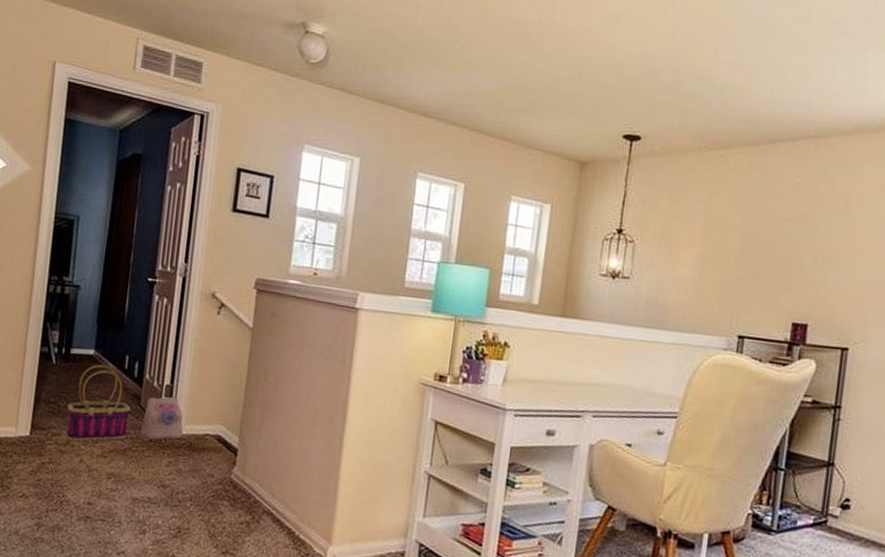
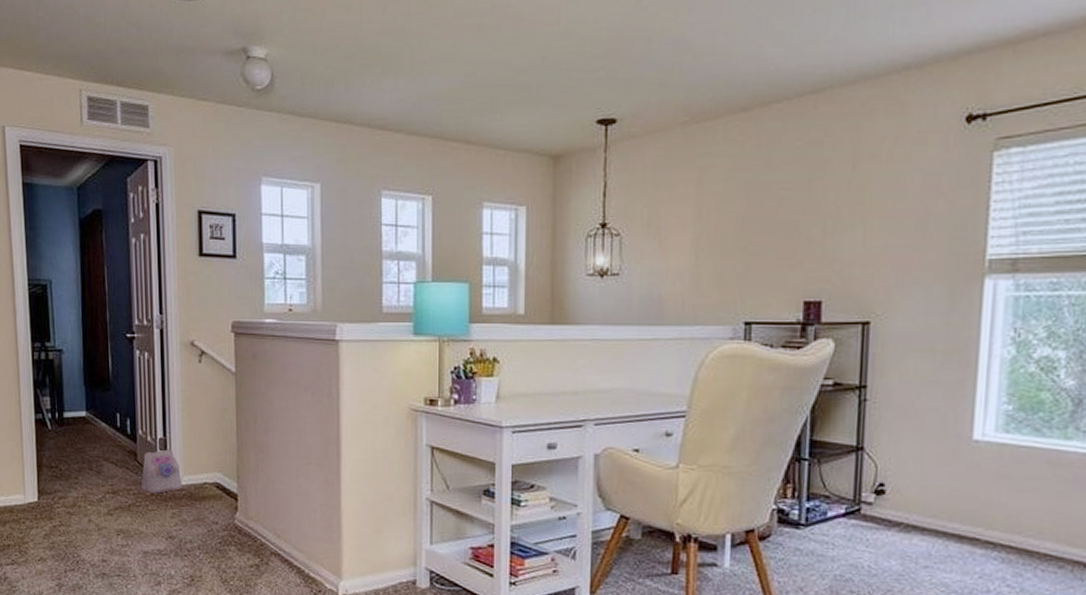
basket: present [65,364,131,442] -> none [68,425,129,502]

